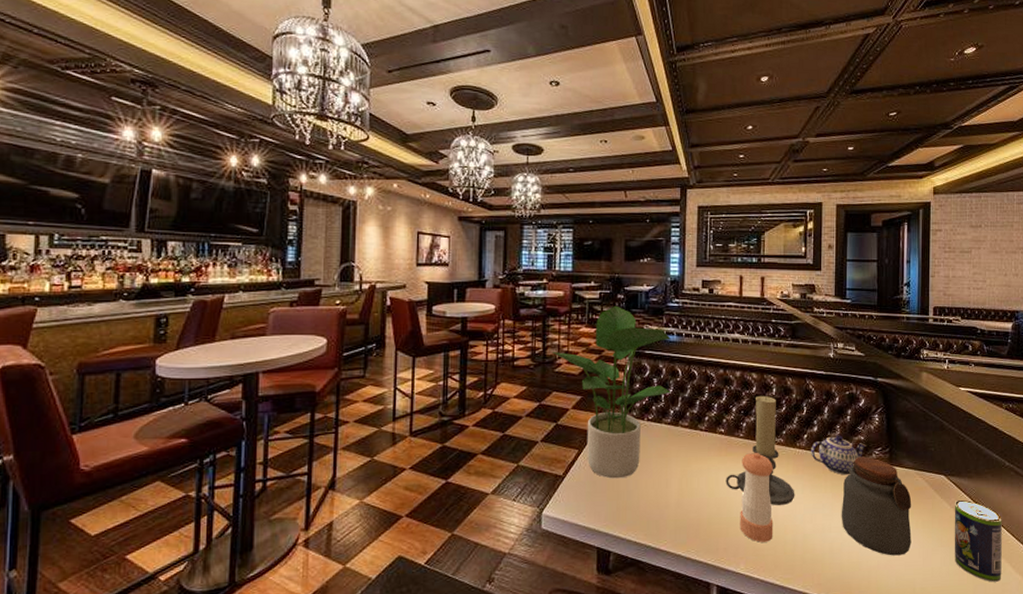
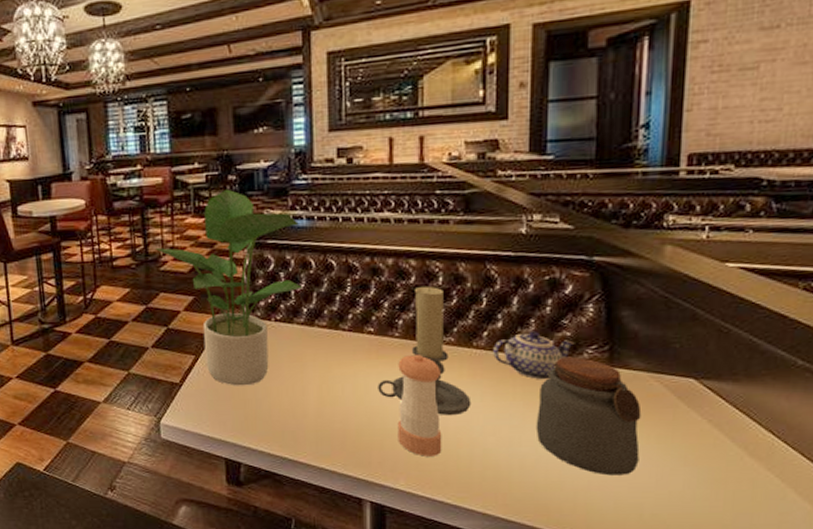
beverage can: present [954,499,1002,582] -> none [705,409,786,511]

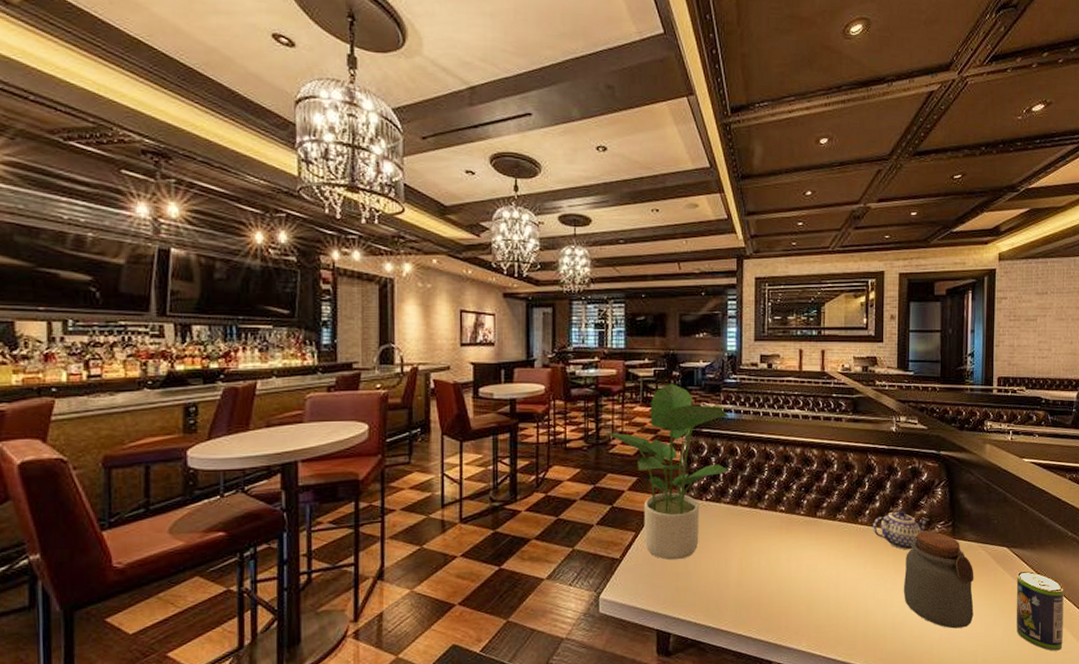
candle holder: present [378,286,471,415] -> none [787,471,857,582]
pepper shaker: present [397,355,442,457] -> none [801,530,835,620]
beverage can: none [705,409,786,511] -> present [1016,571,1064,651]

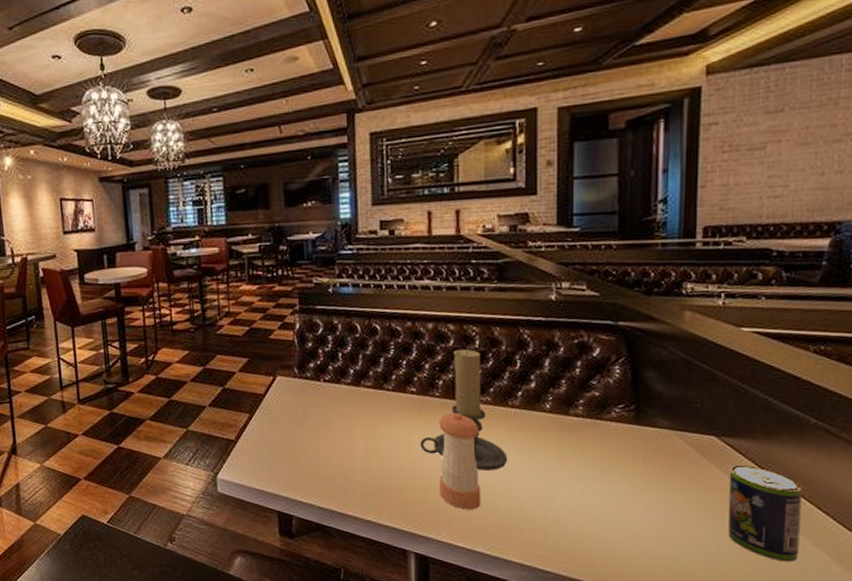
potted plant: present [605,383,730,561] -> none [211,258,350,443]
candle holder: none [787,471,857,582] -> present [420,348,508,470]
pepper shaker: none [801,530,835,620] -> present [439,413,481,510]
teapot: present [873,510,929,550] -> none [527,391,603,437]
jar: present [903,530,974,629] -> none [568,415,667,528]

